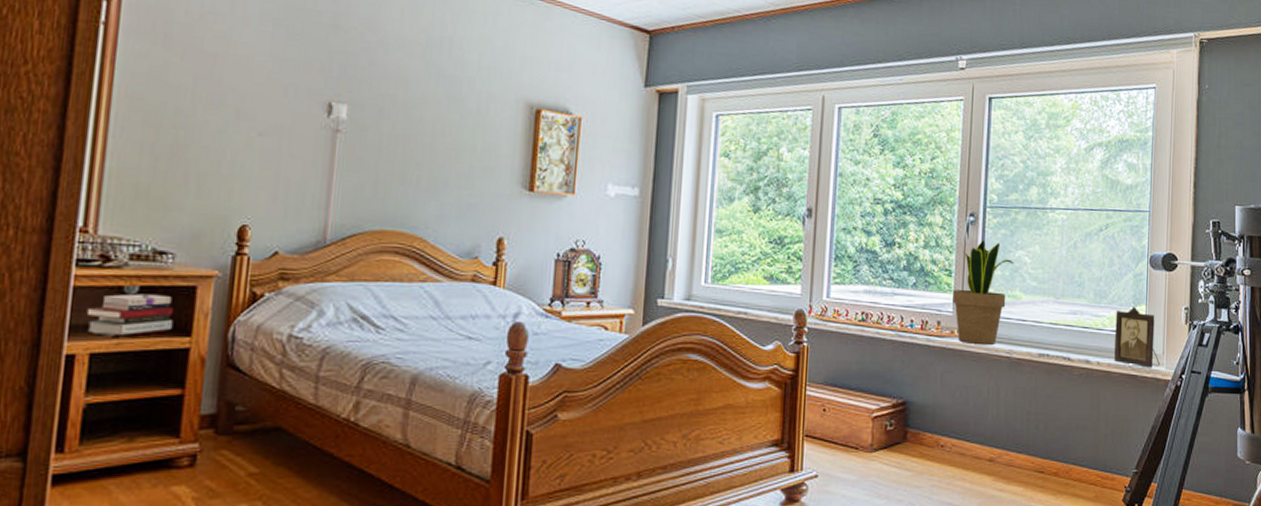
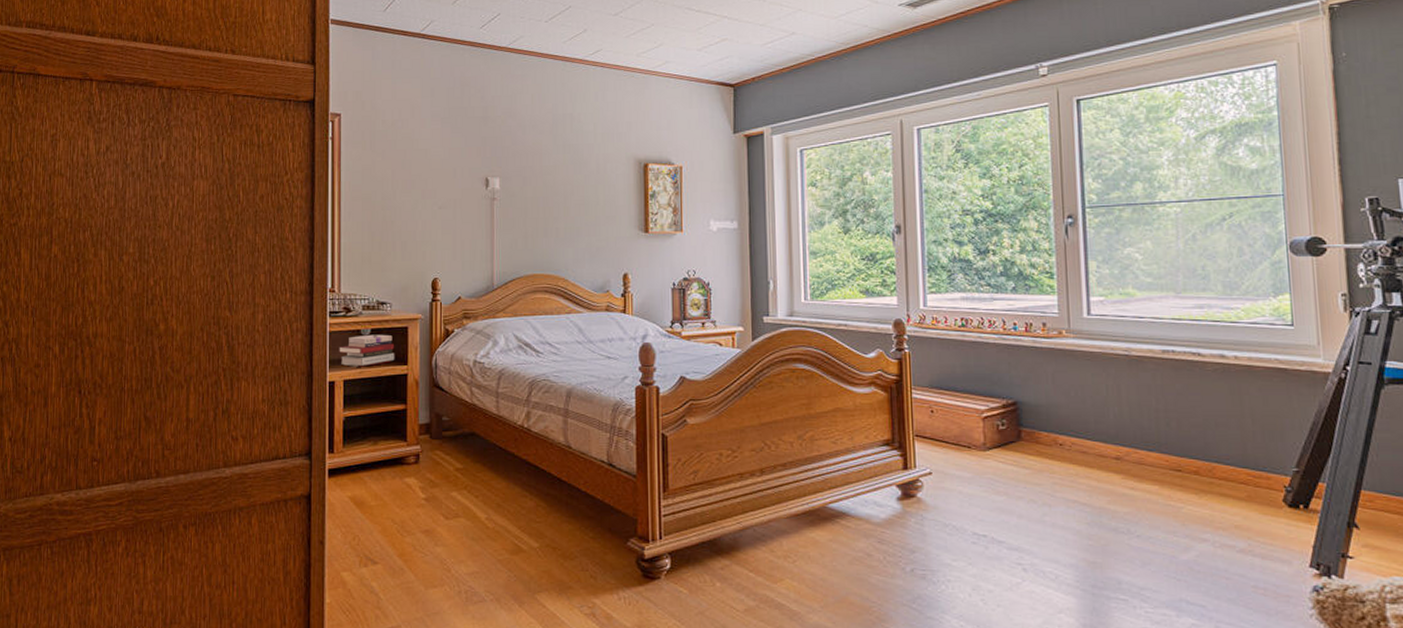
potted plant: present [953,240,1015,345] -> none [1057,241,1124,343]
photo frame: present [1114,306,1161,368] -> none [1252,296,1316,360]

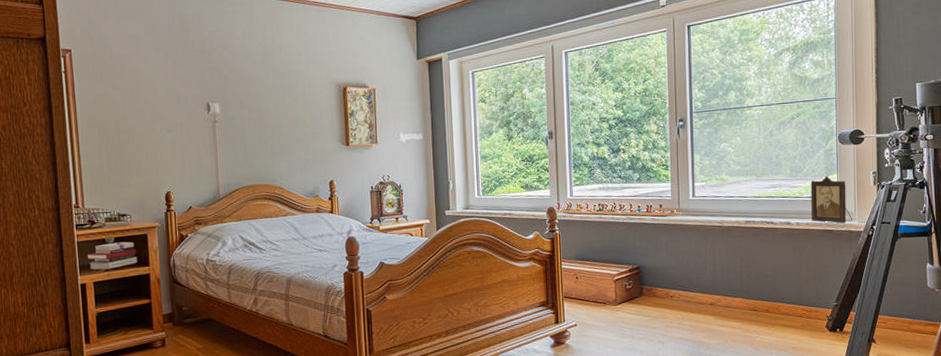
photo frame: none [1252,296,1316,360] -> present [810,176,853,224]

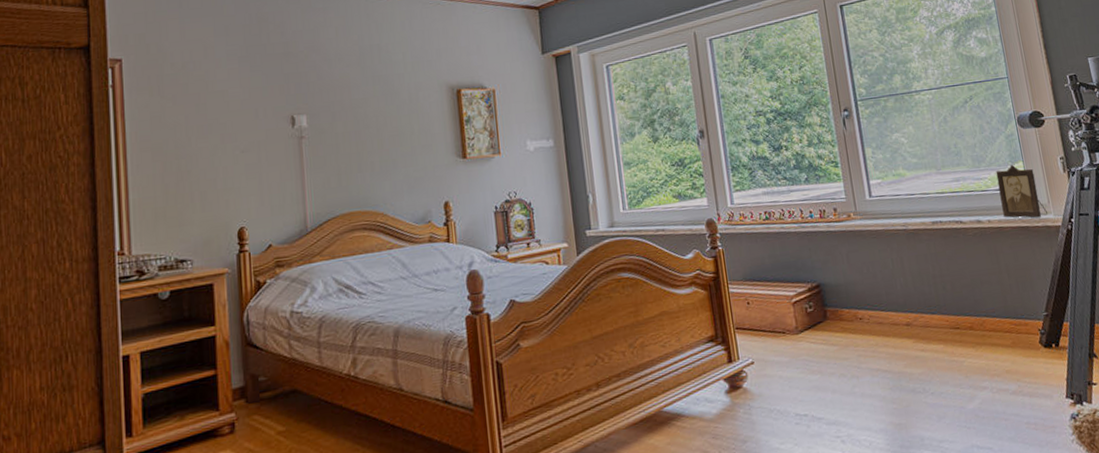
books: present [87,241,138,271] -> none [132,295,200,336]

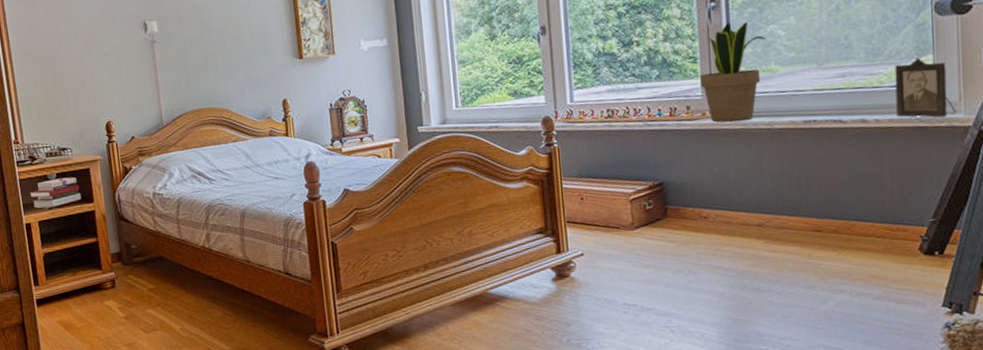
books: none [132,295,200,336] -> present [30,177,82,209]
potted plant: none [842,130,894,224] -> present [700,22,767,122]

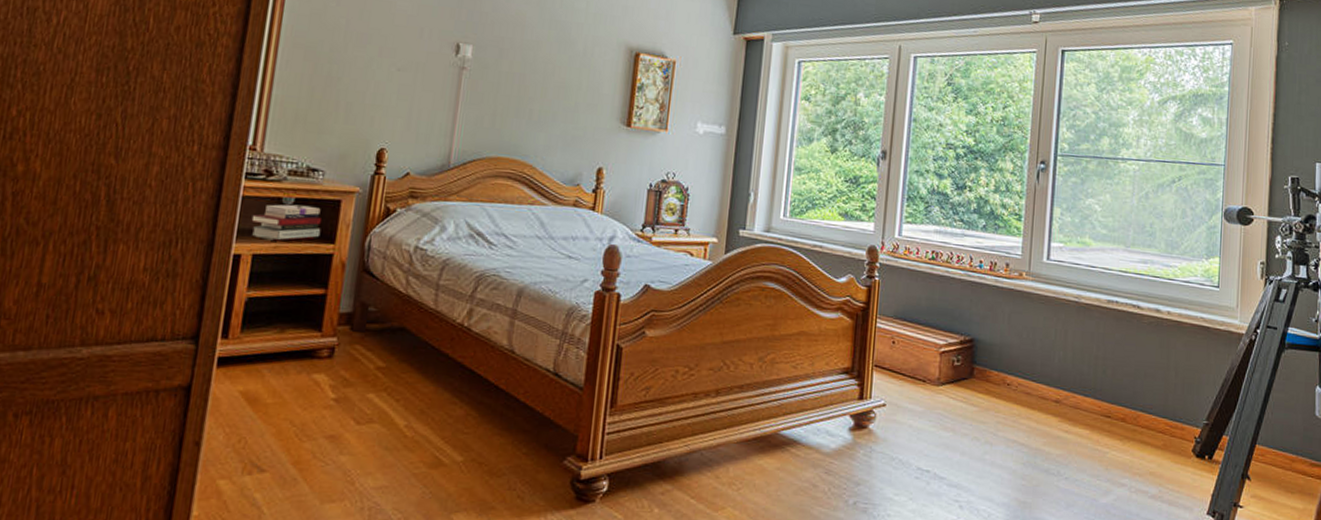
potted plant: present [700,22,767,122] -> none [1022,187,1085,289]
photo frame: present [895,57,957,118] -> none [1186,258,1234,321]

